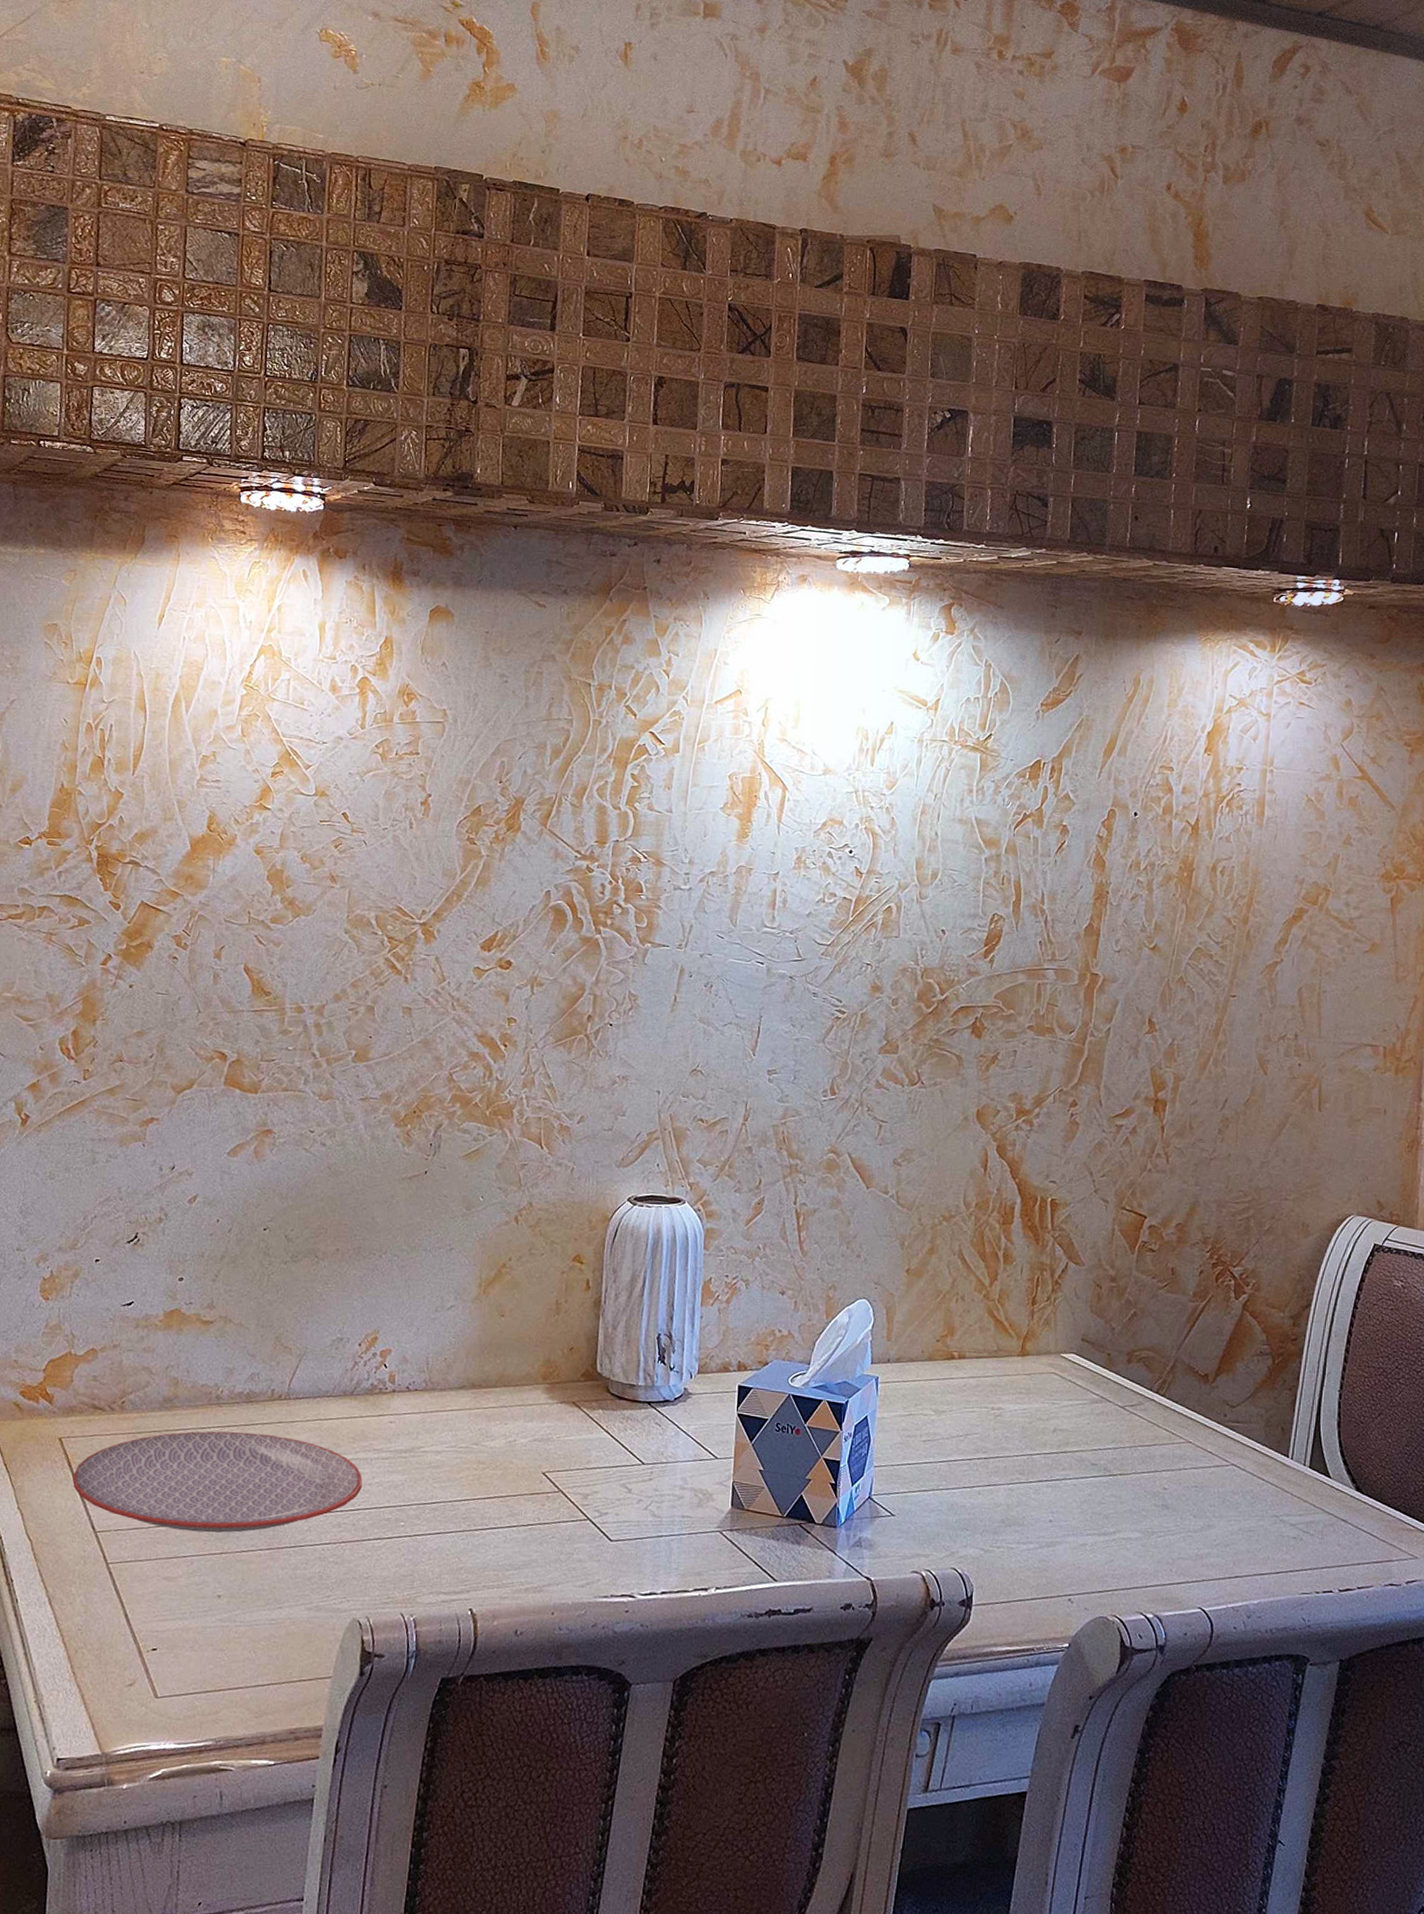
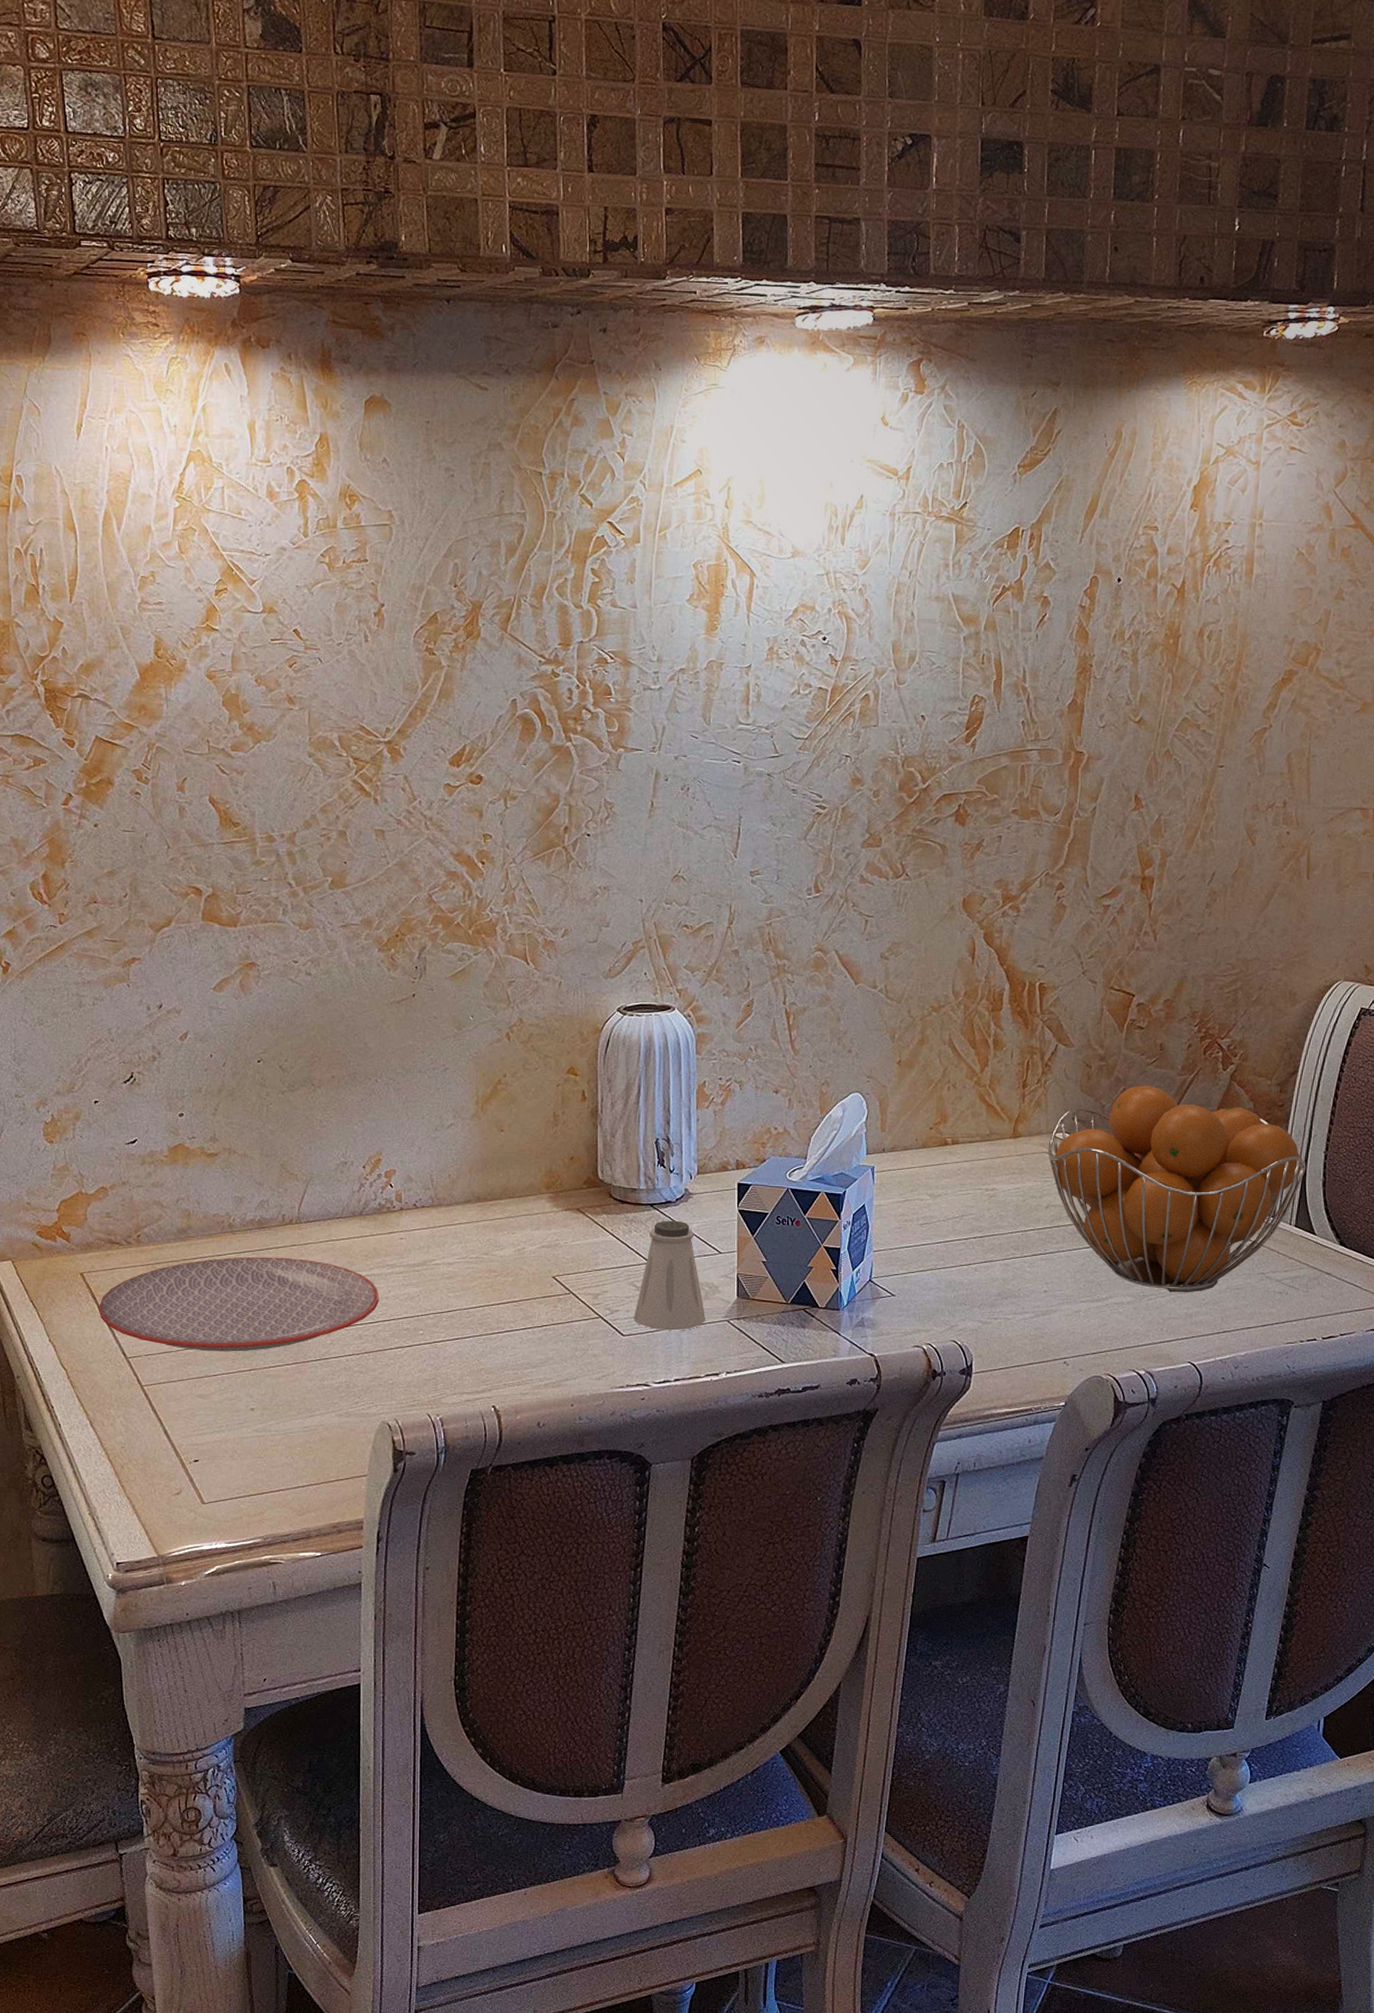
saltshaker: none [623,1420,698,1539] -> present [634,1220,705,1331]
fruit basket: none [1056,1309,1321,1532] -> present [1048,1085,1307,1293]

